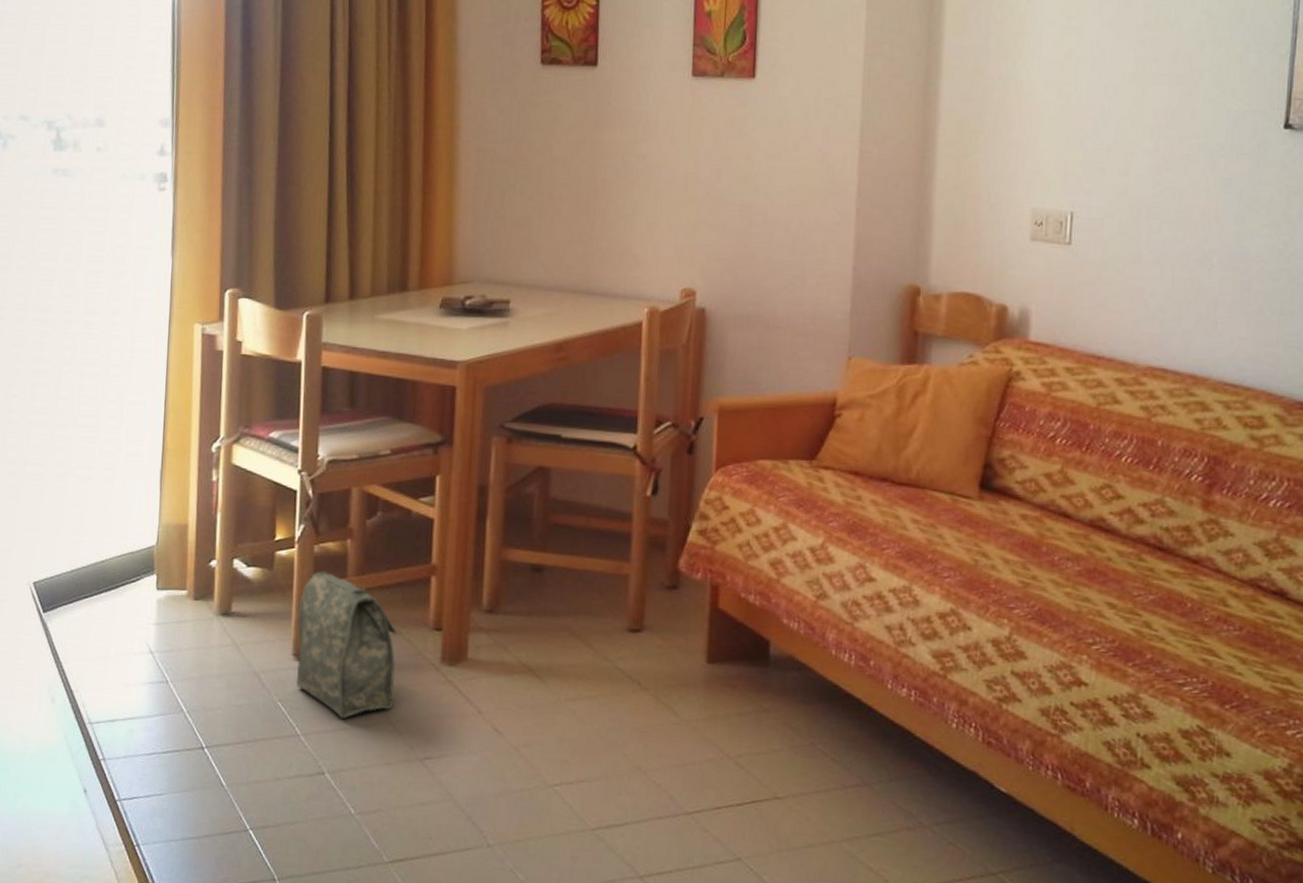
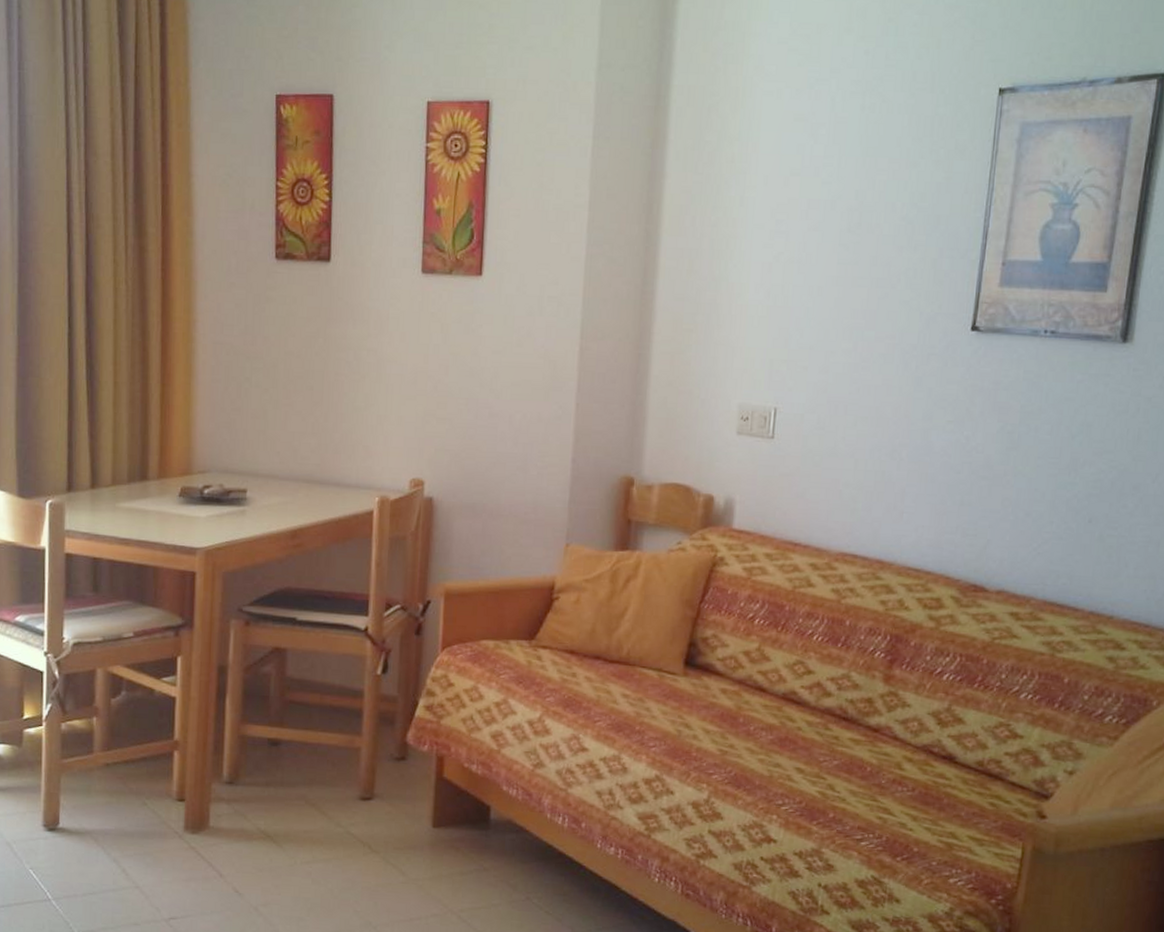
bag: present [297,571,396,719] -> none [47,748,142,884]

